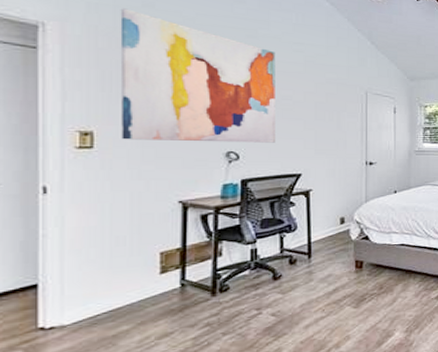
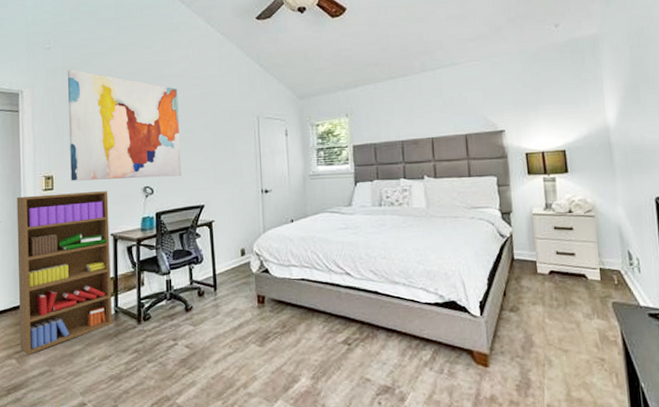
bookshelf: none [30,153,177,343] -> present [16,191,112,355]

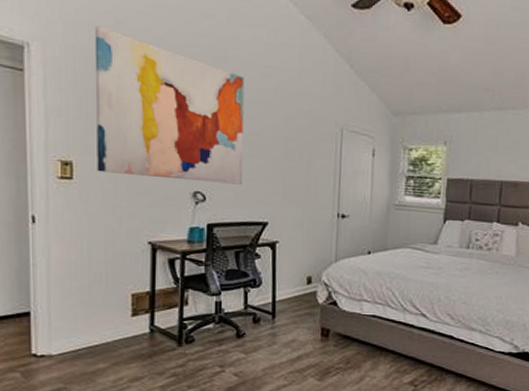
bookshelf: present [16,191,112,355] -> none [21,182,147,369]

